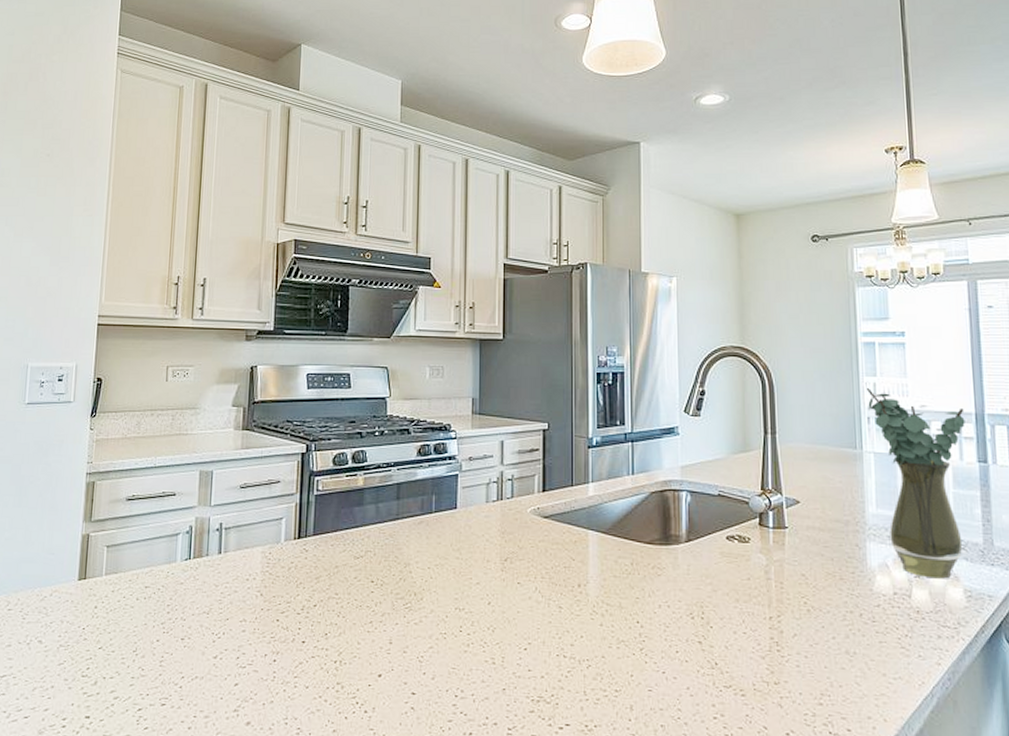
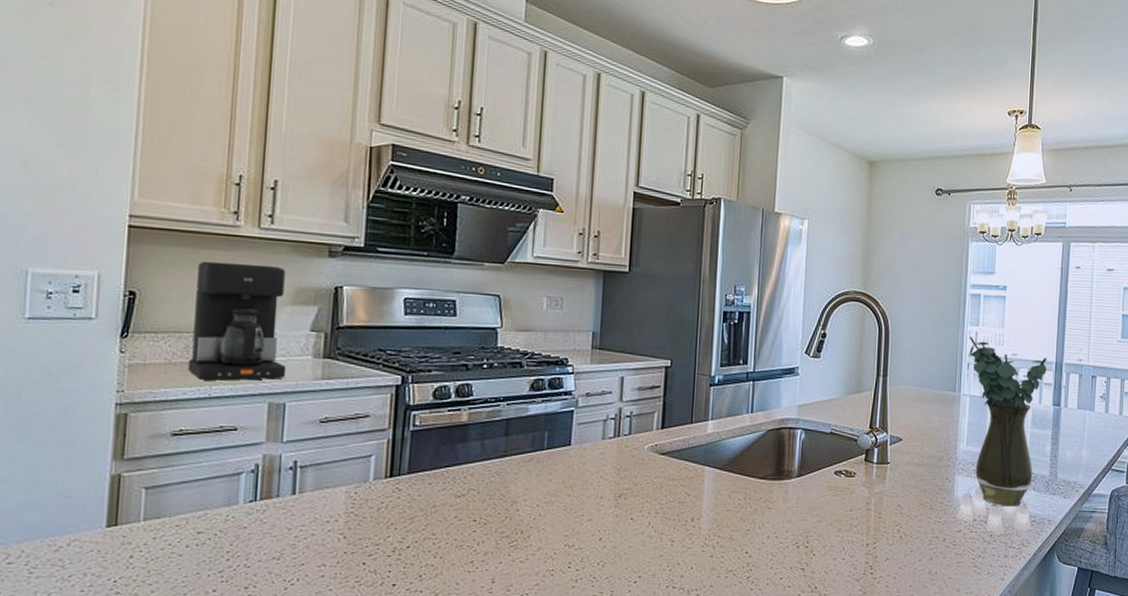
coffee maker: none [139,350,214,453] -> present [187,261,287,382]

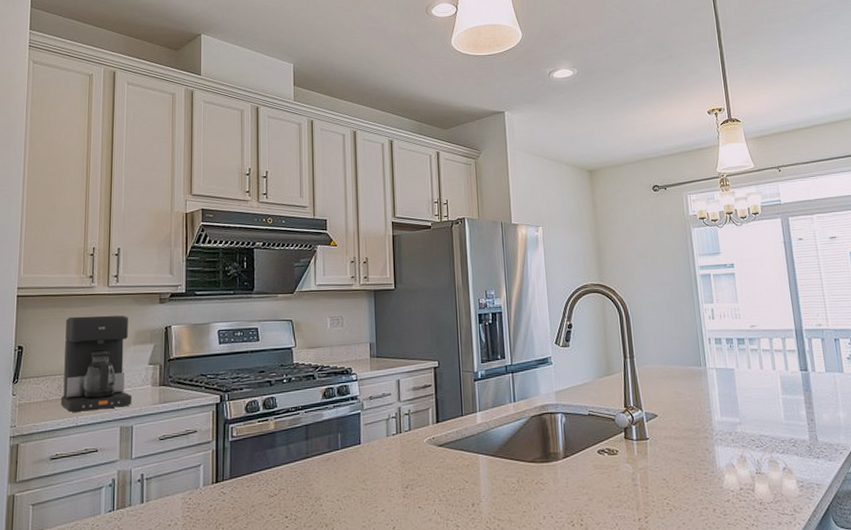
vase: present [969,337,1047,507] -> none [705,314,793,473]

